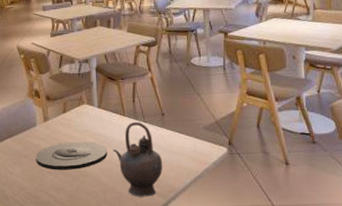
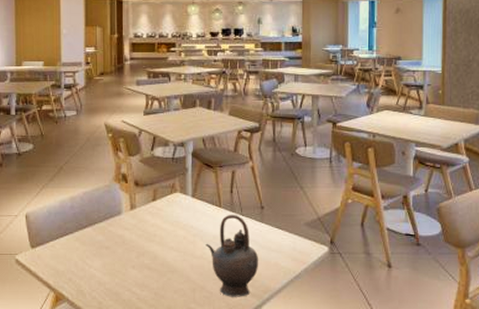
plate: present [36,141,108,170] -> none [119,233,199,265]

